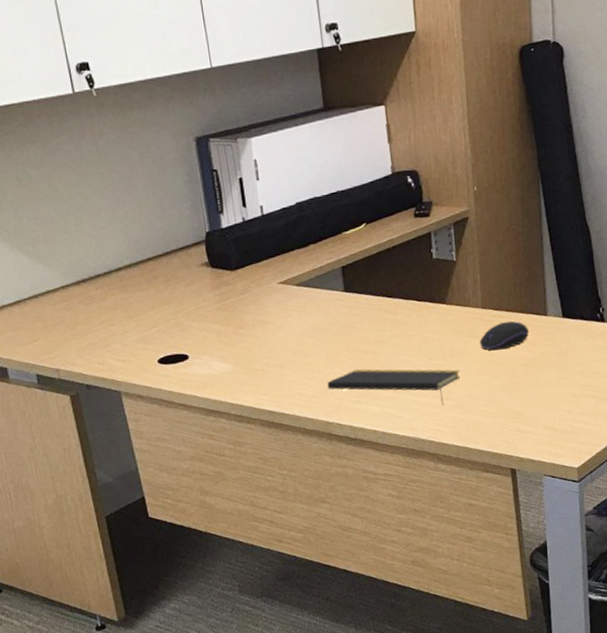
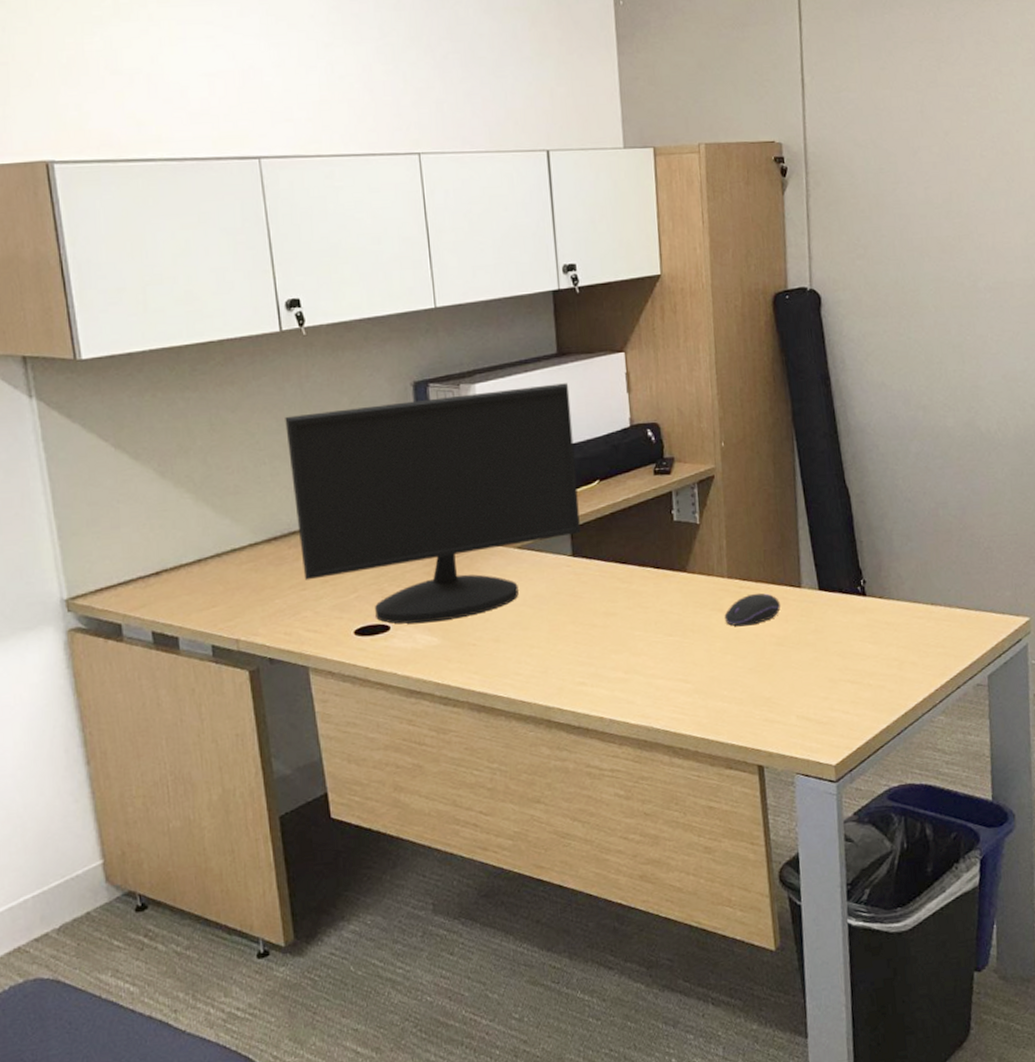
computer monitor: none [83,135,351,354] -> present [285,383,581,624]
notepad: present [327,369,461,406] -> none [548,645,702,689]

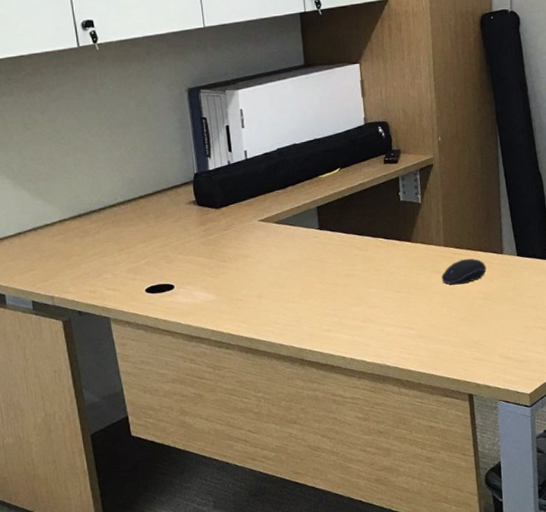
computer monitor: present [285,383,581,624] -> none [84,89,325,284]

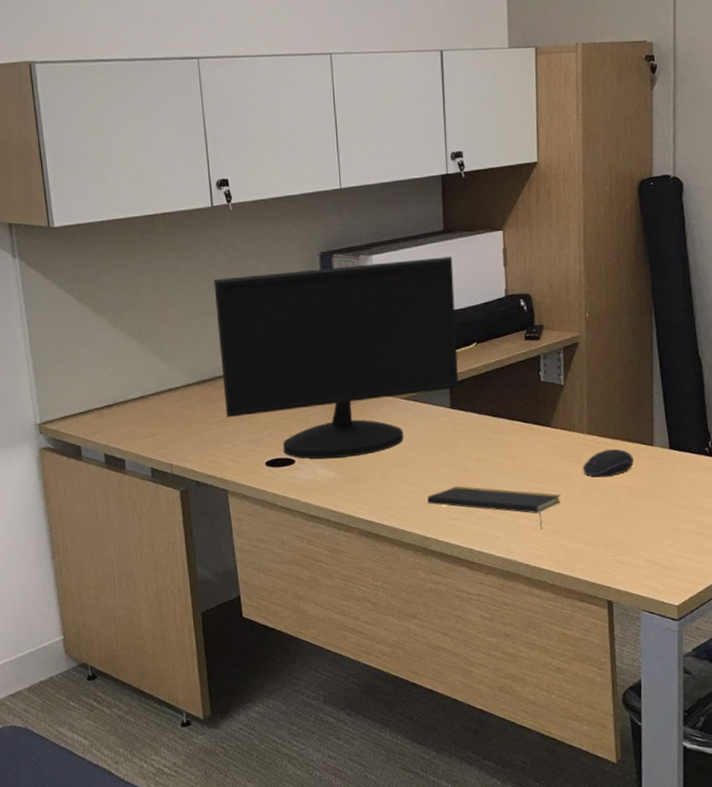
computer monitor: none [84,89,325,284] -> present [214,257,459,459]
notepad: none [301,300,424,335] -> present [427,486,562,529]

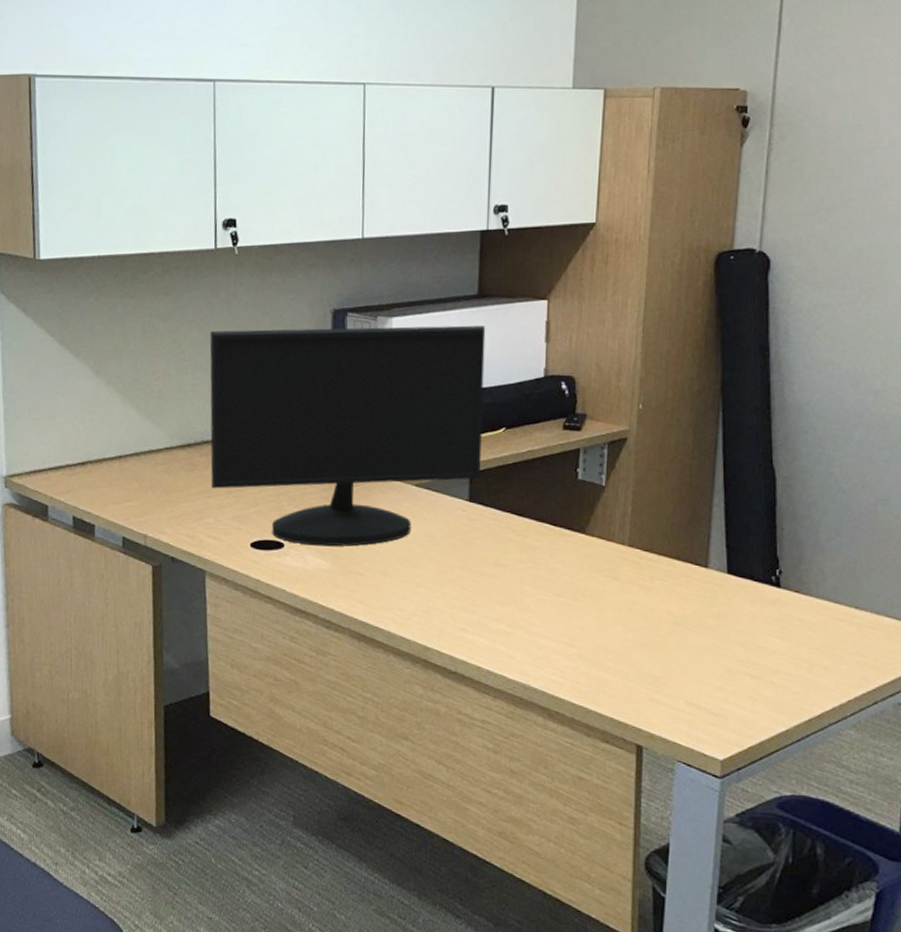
notepad: present [427,486,562,529] -> none [432,592,592,653]
computer mouse: present [583,448,634,478] -> none [620,566,682,599]

